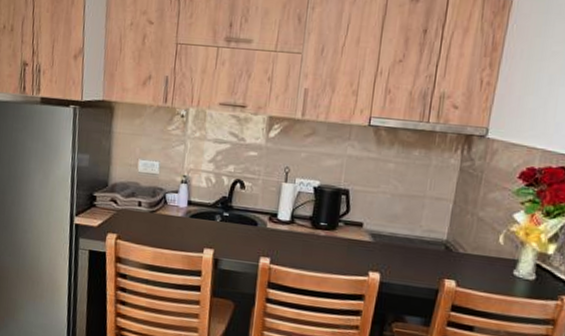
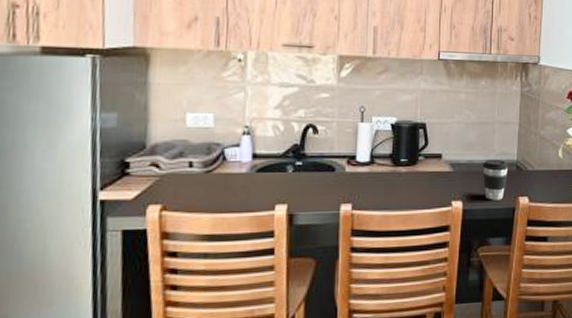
coffee cup: none [405,234,437,279] -> present [482,159,509,200]

